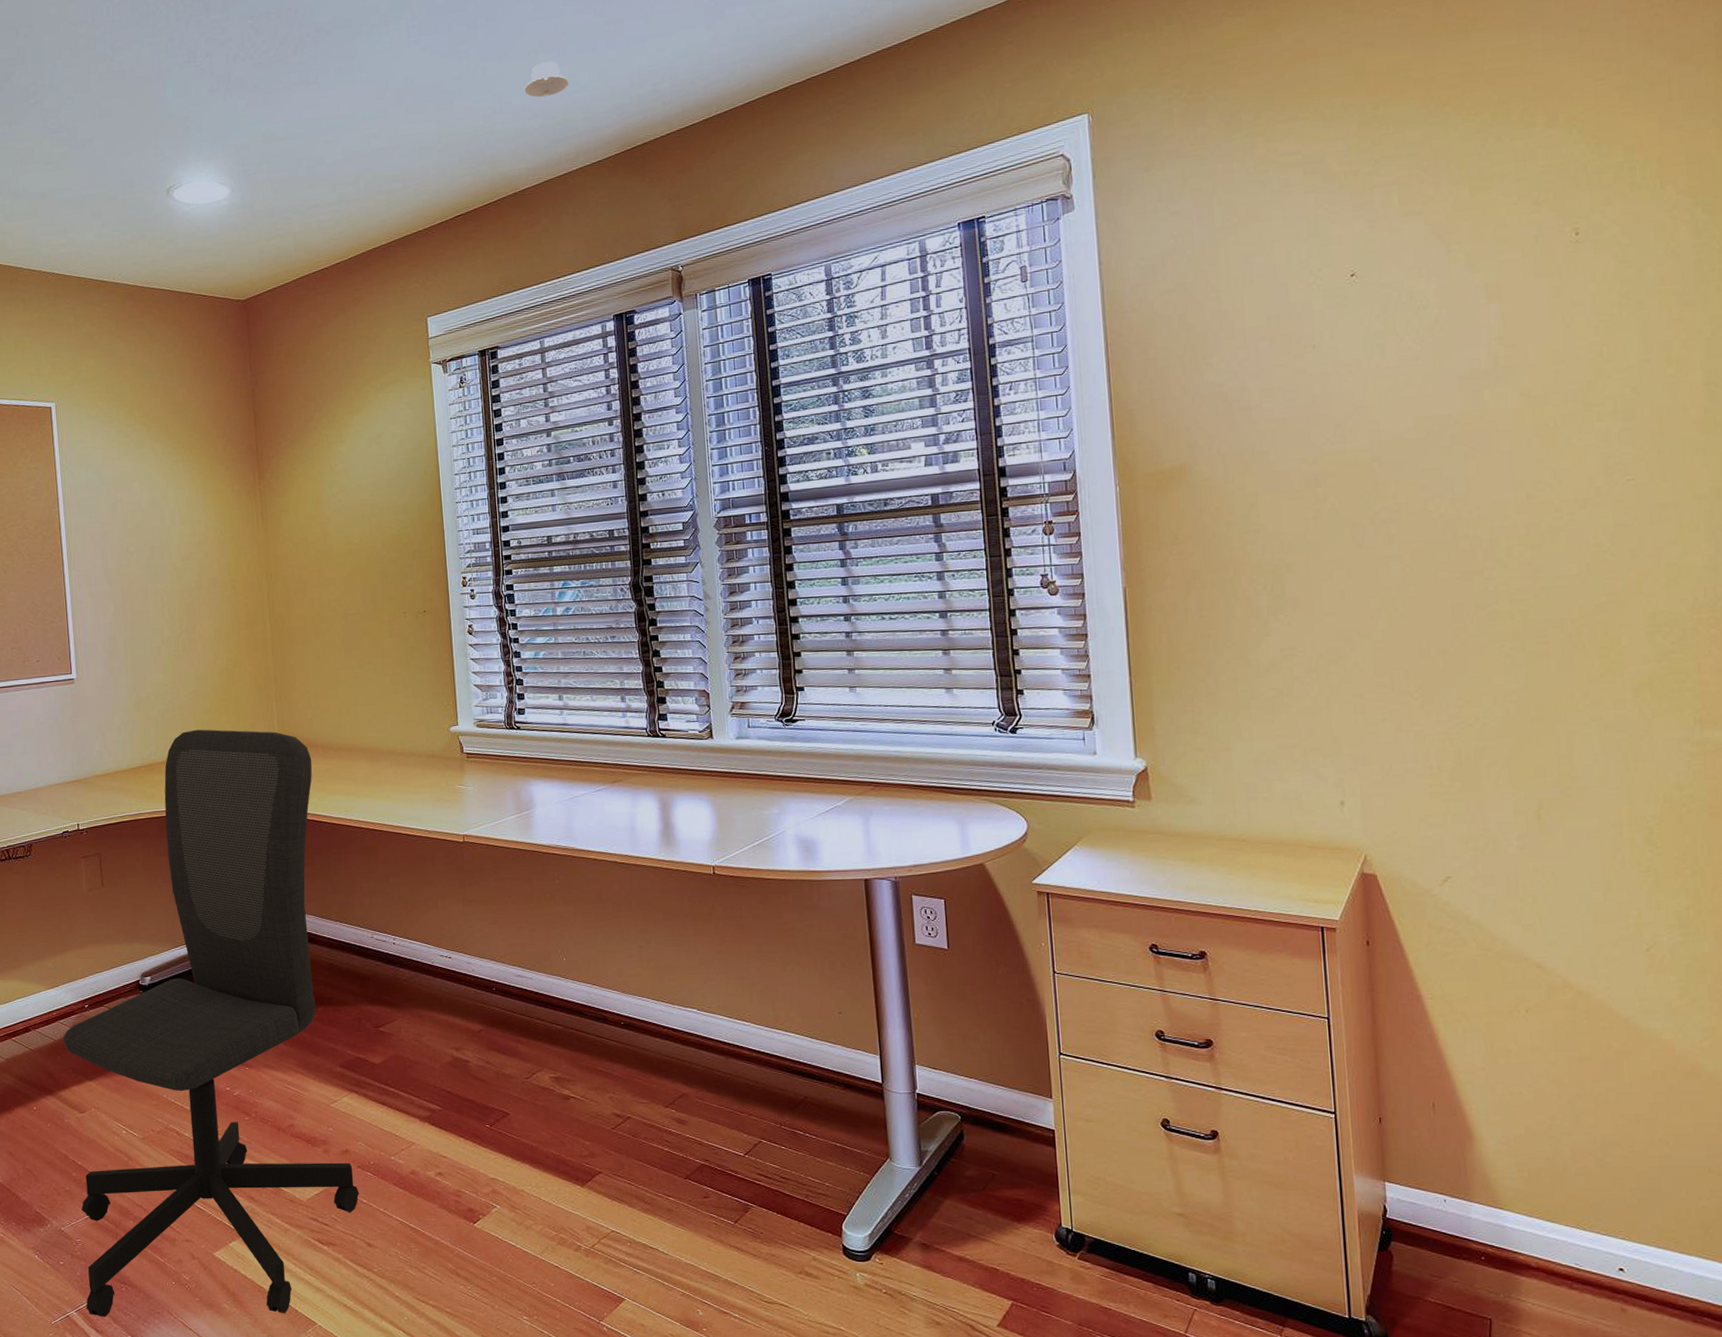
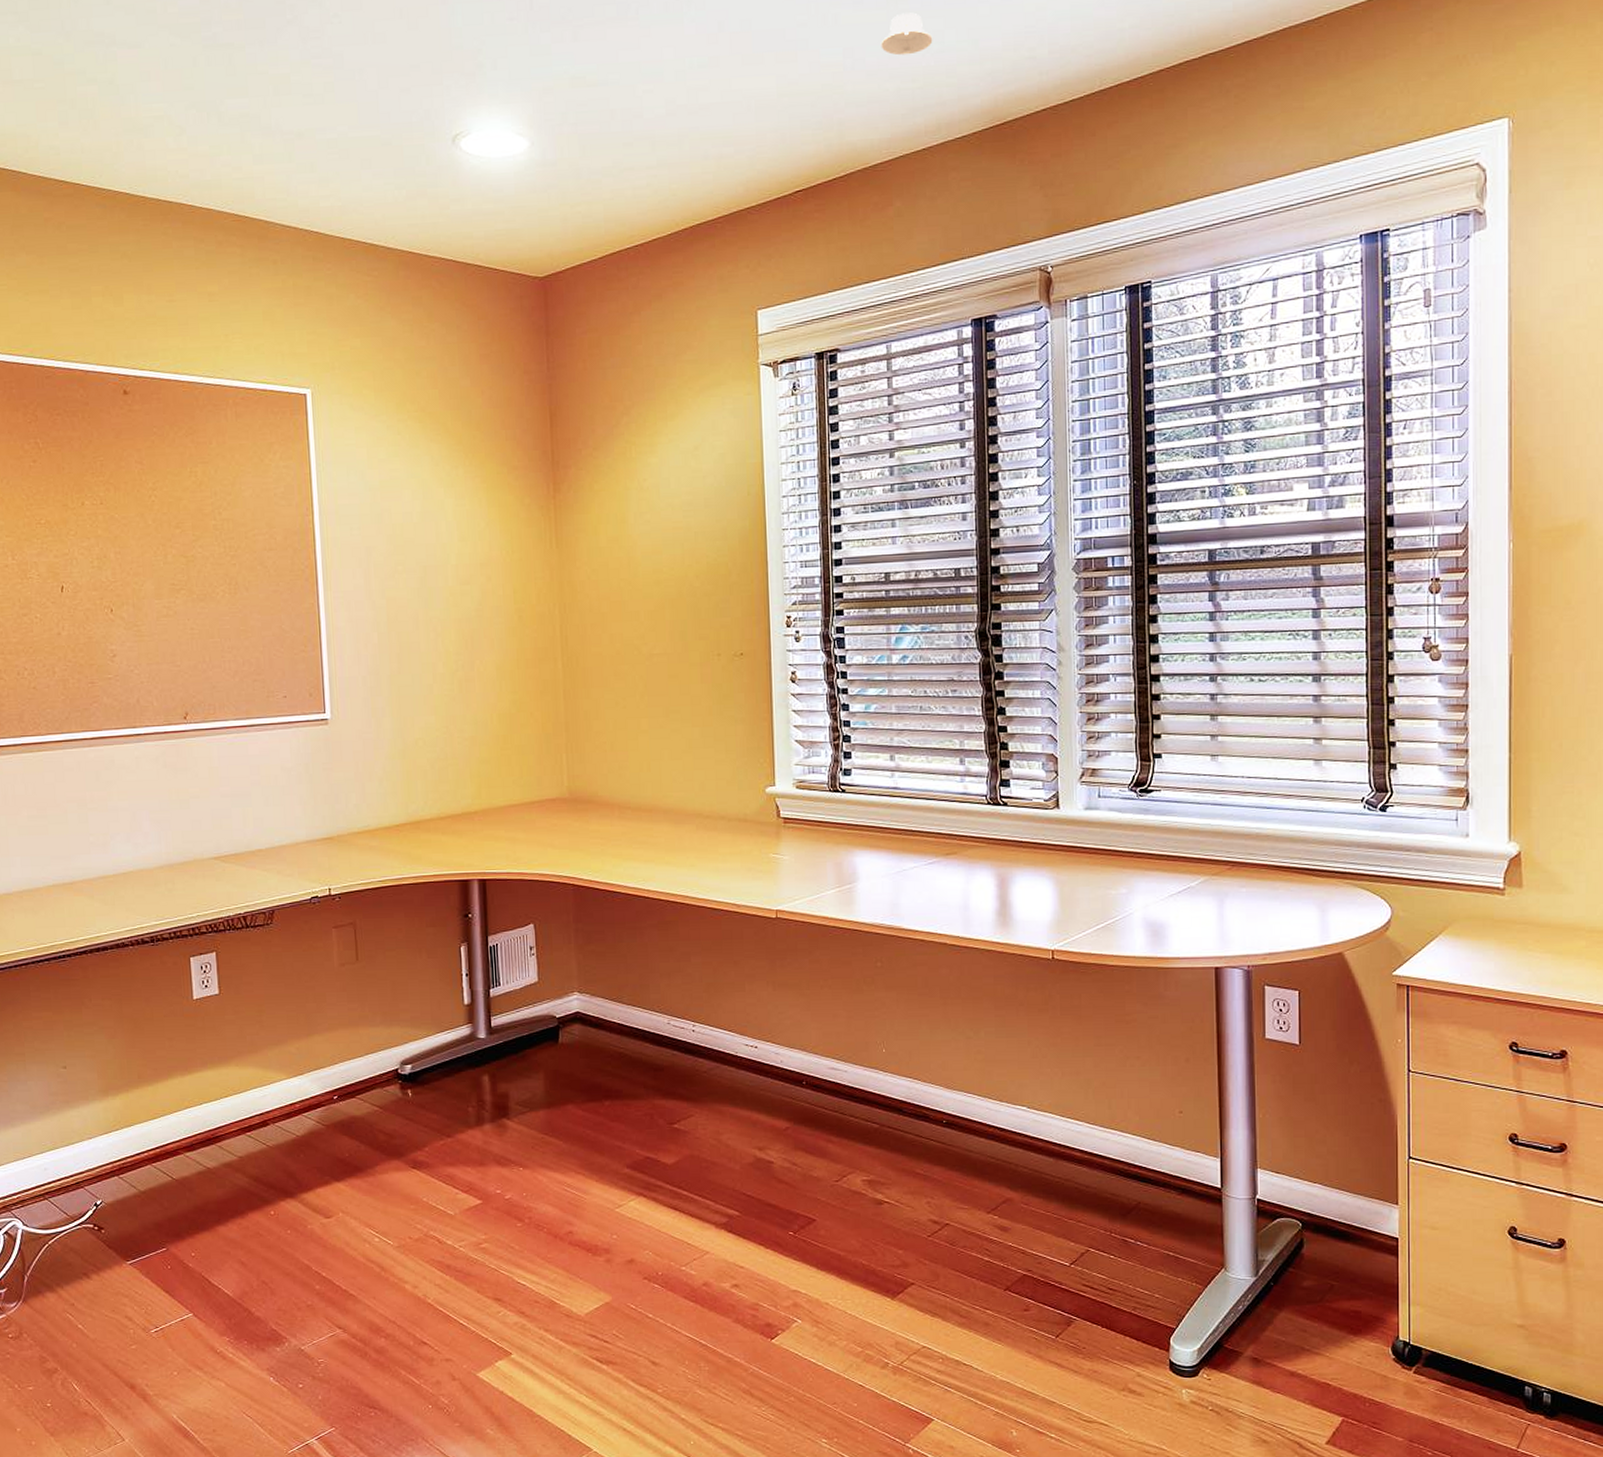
office chair: present [63,729,360,1318] -> none [308,782,645,1446]

